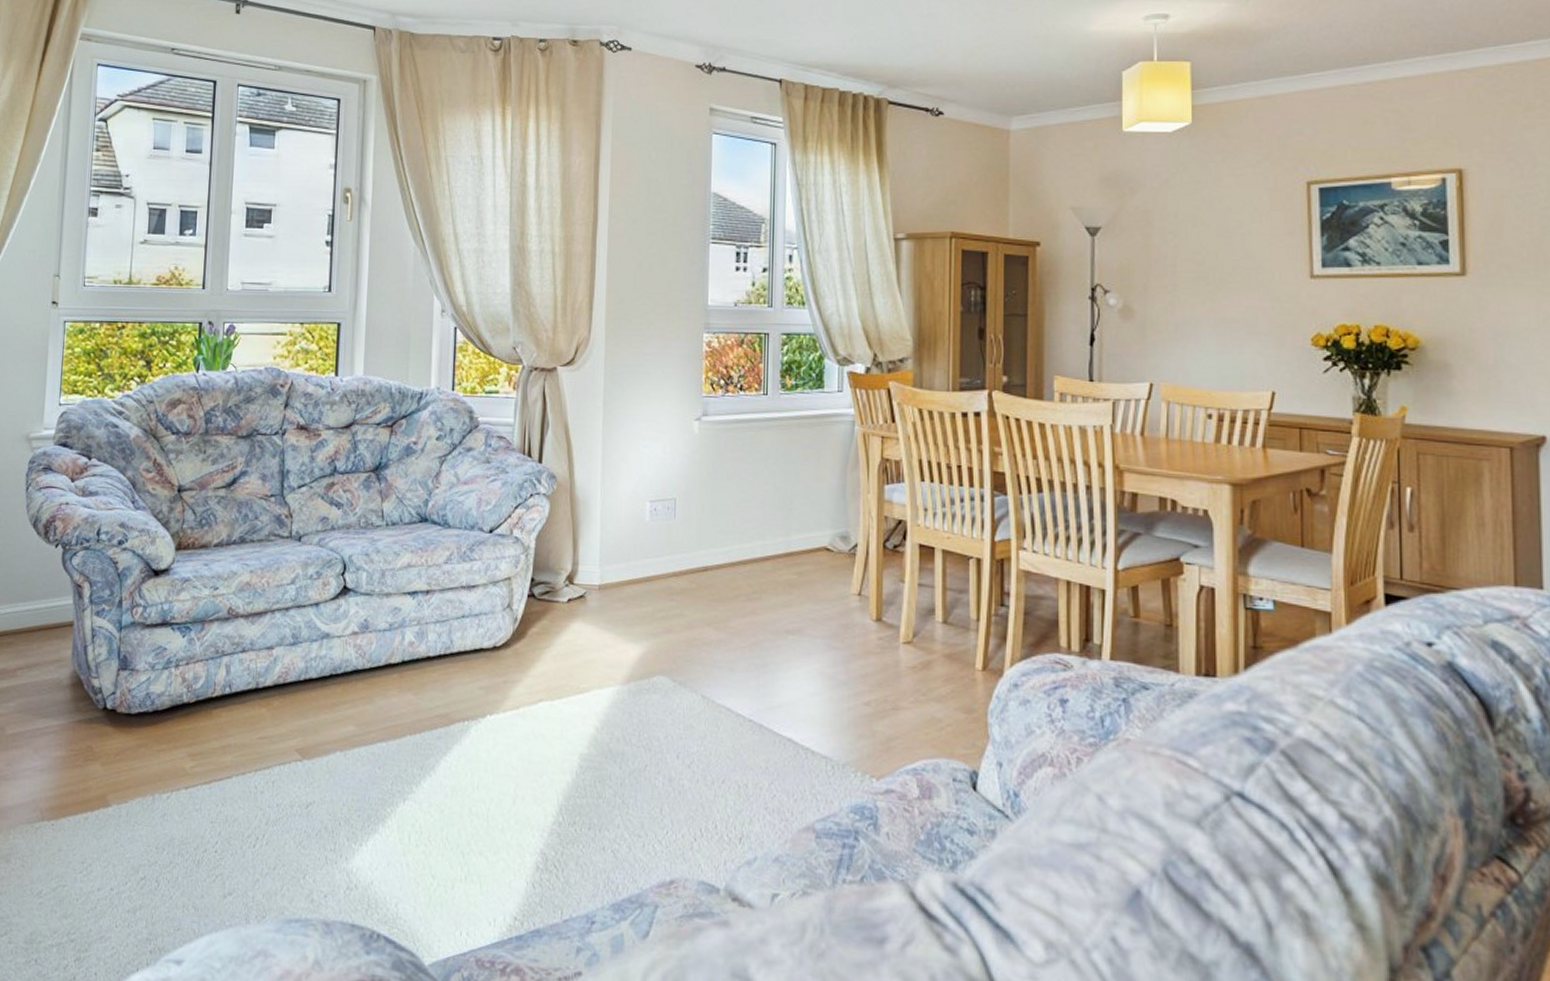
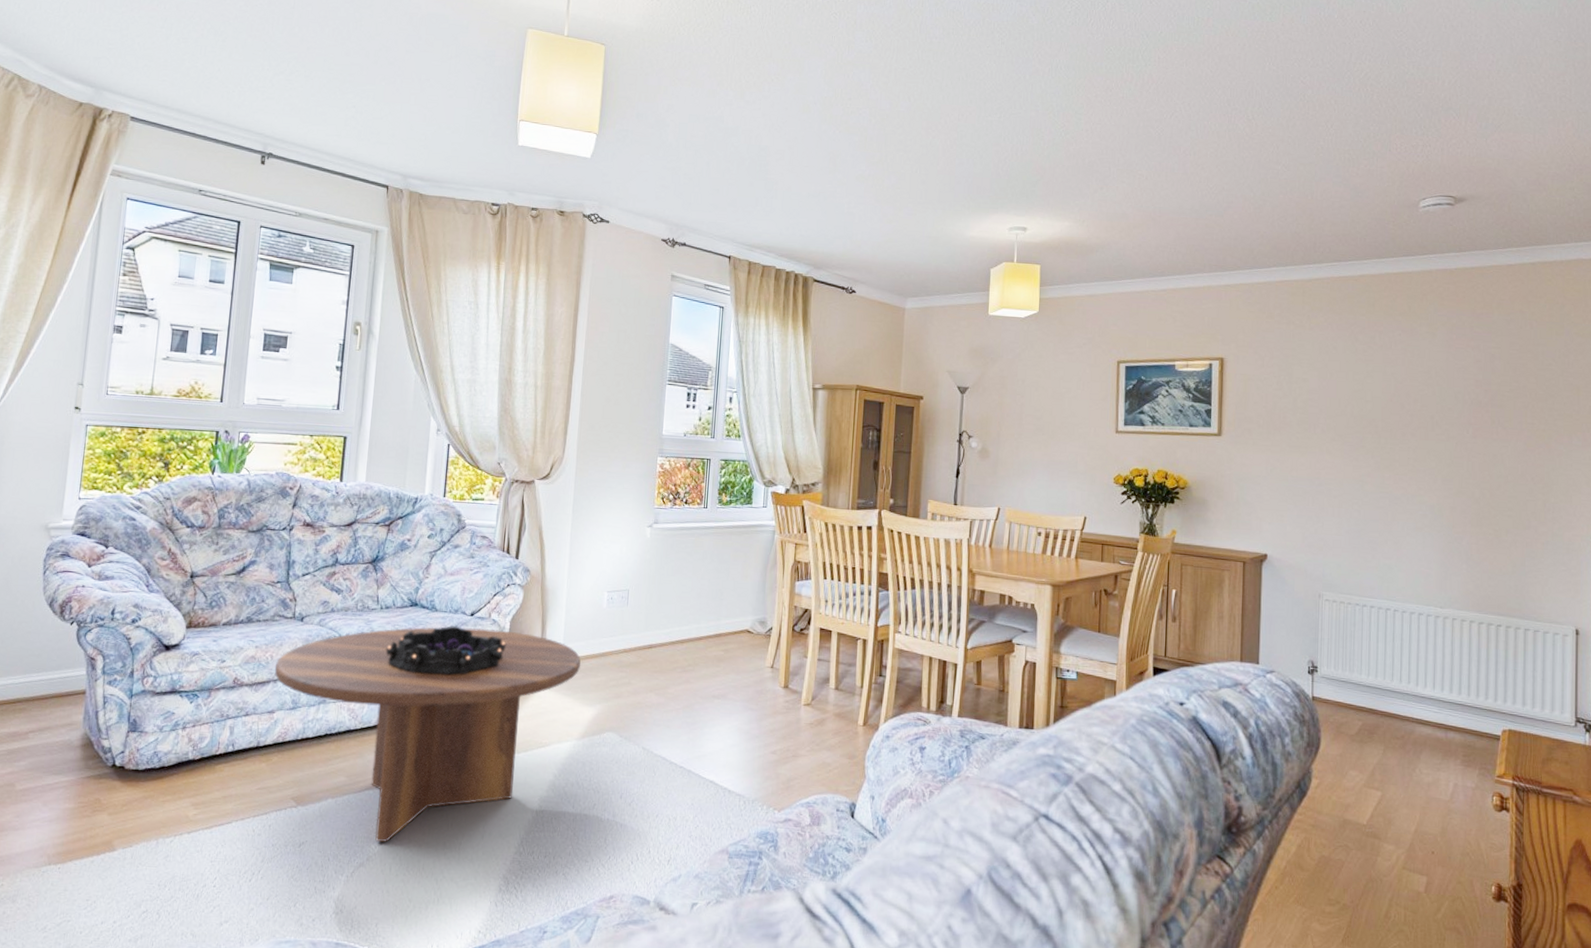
coffee table: none [271,547,622,805] -> present [274,627,581,842]
decorative bowl: none [394,545,531,605] -> present [385,625,506,676]

